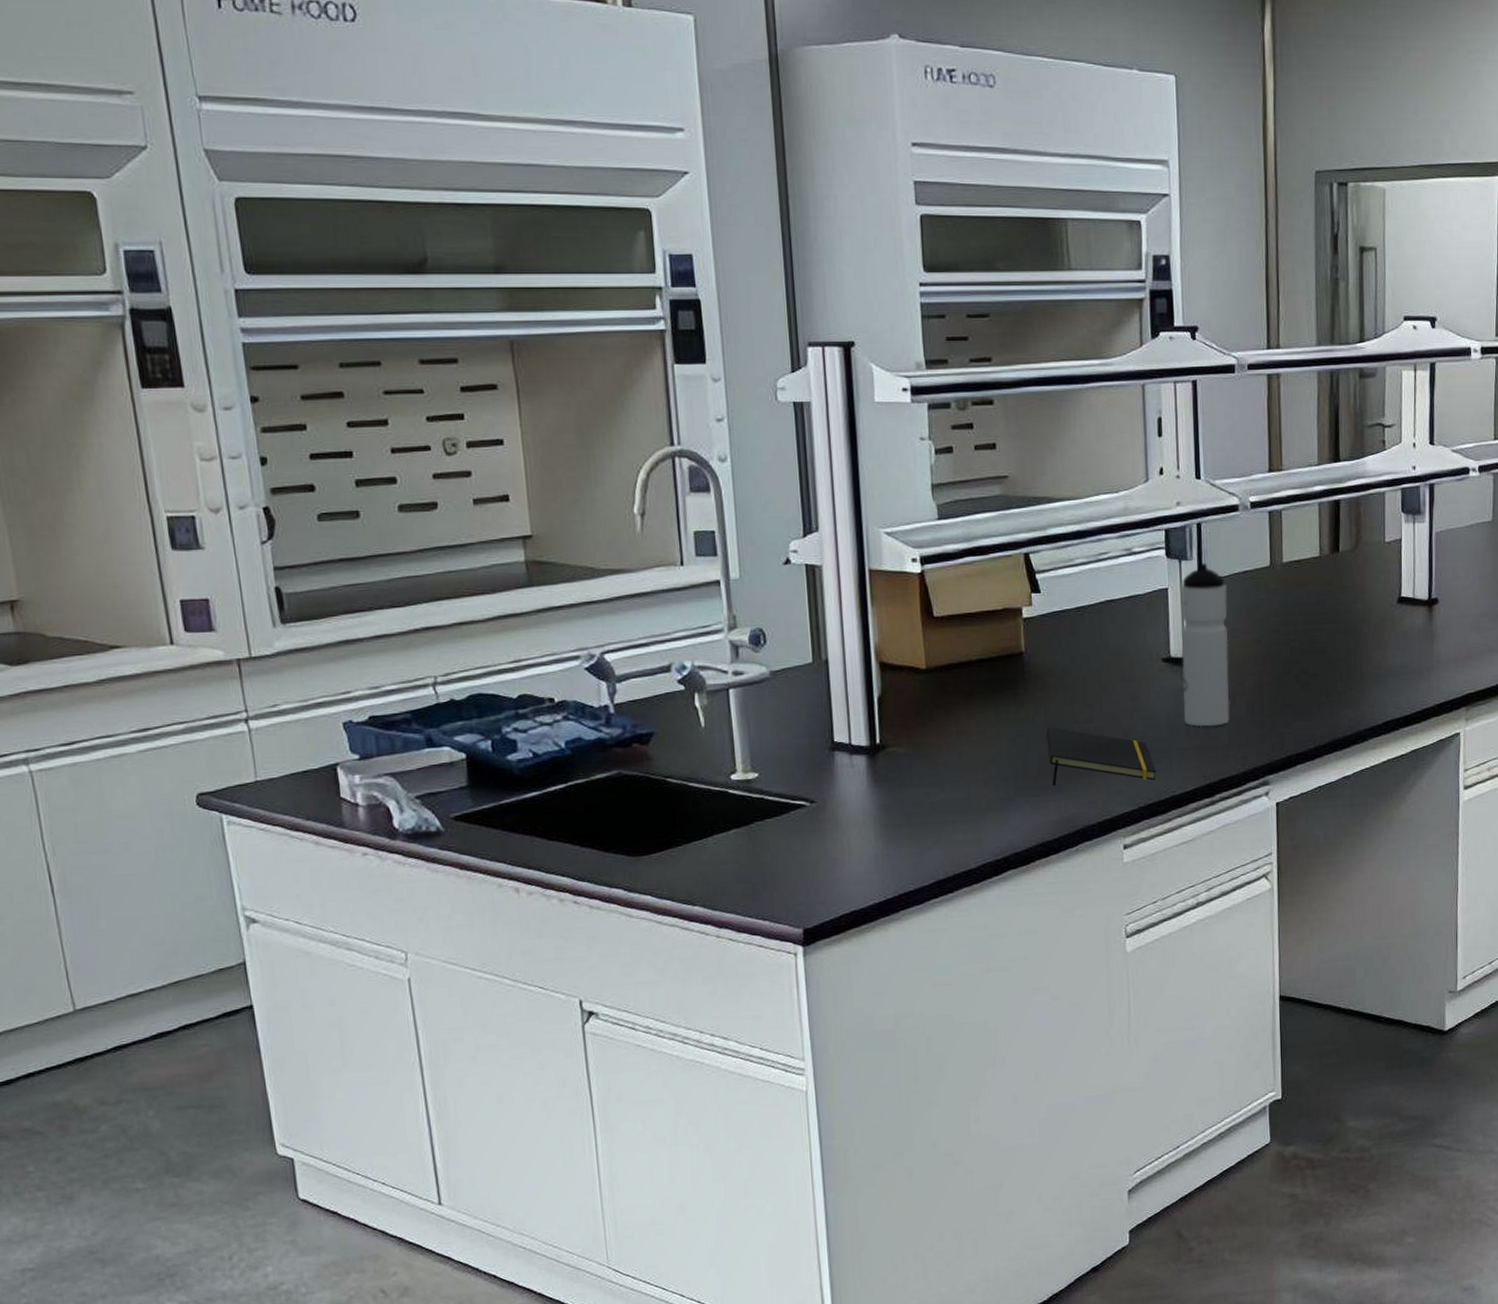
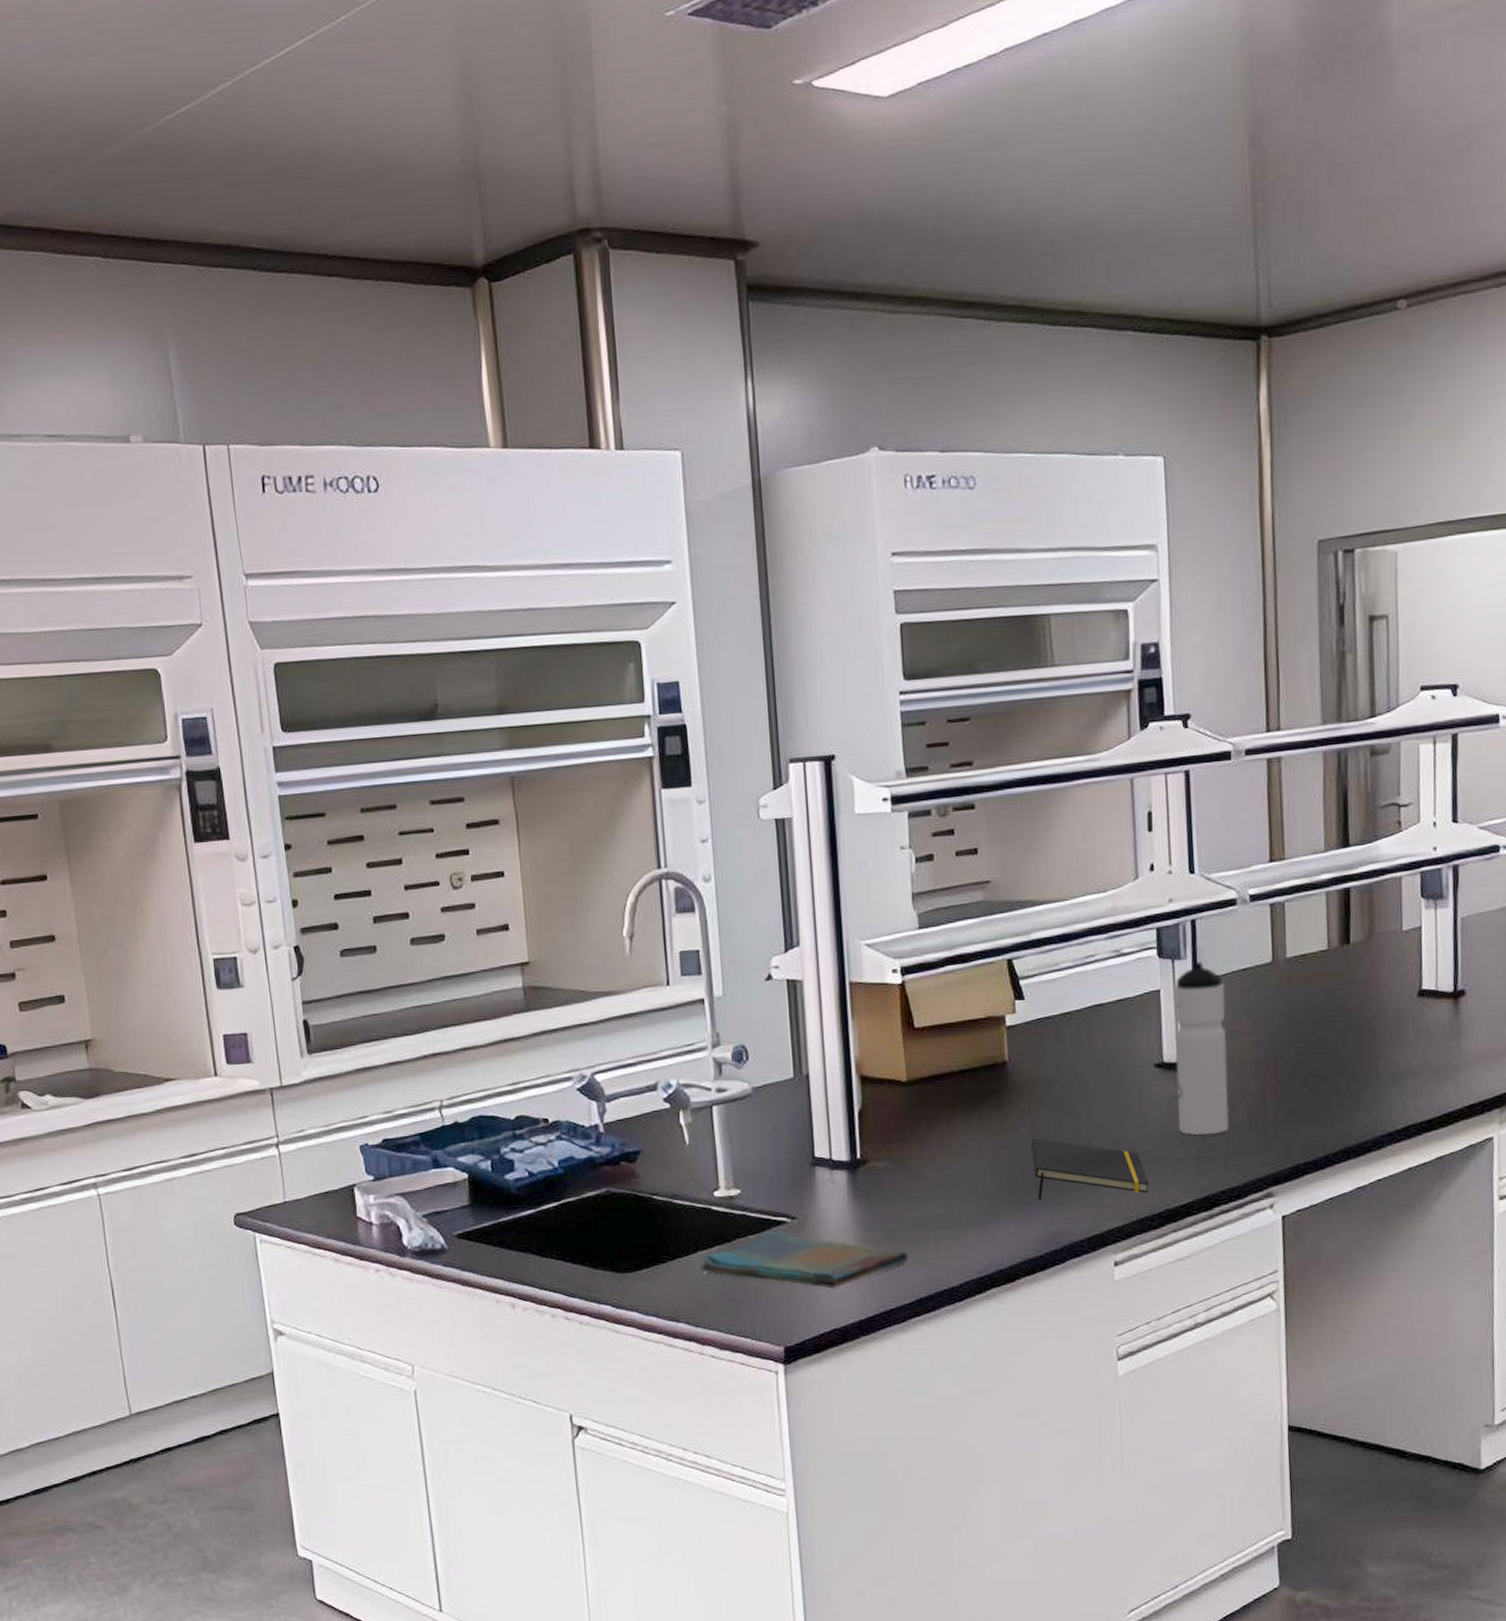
dish towel: none [716,815,927,872] -> present [699,1231,908,1290]

